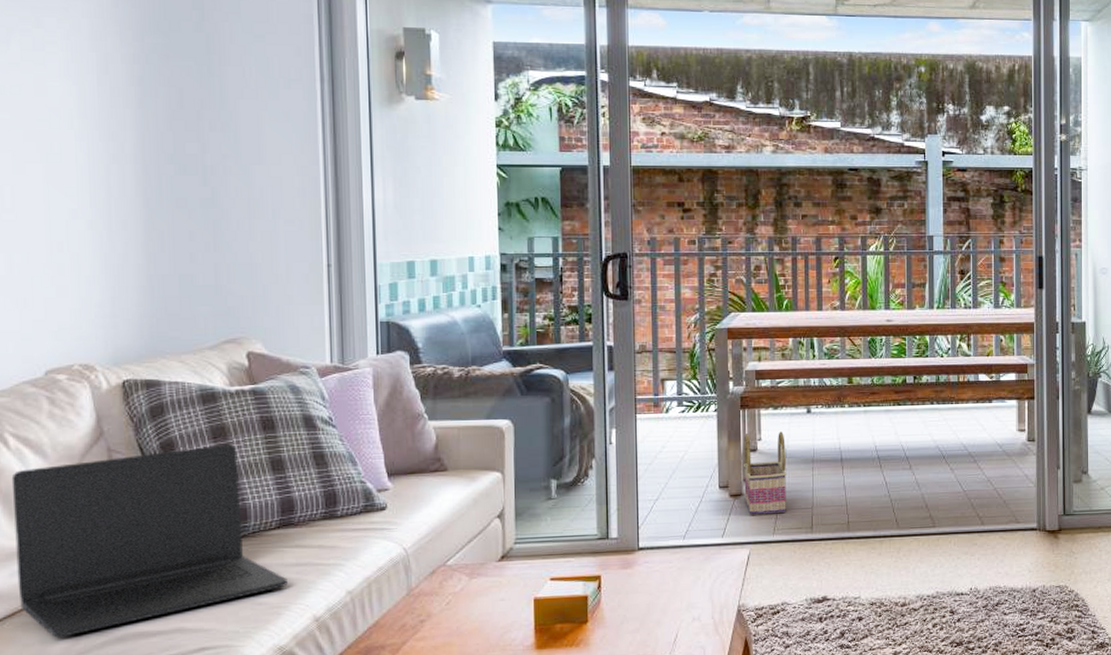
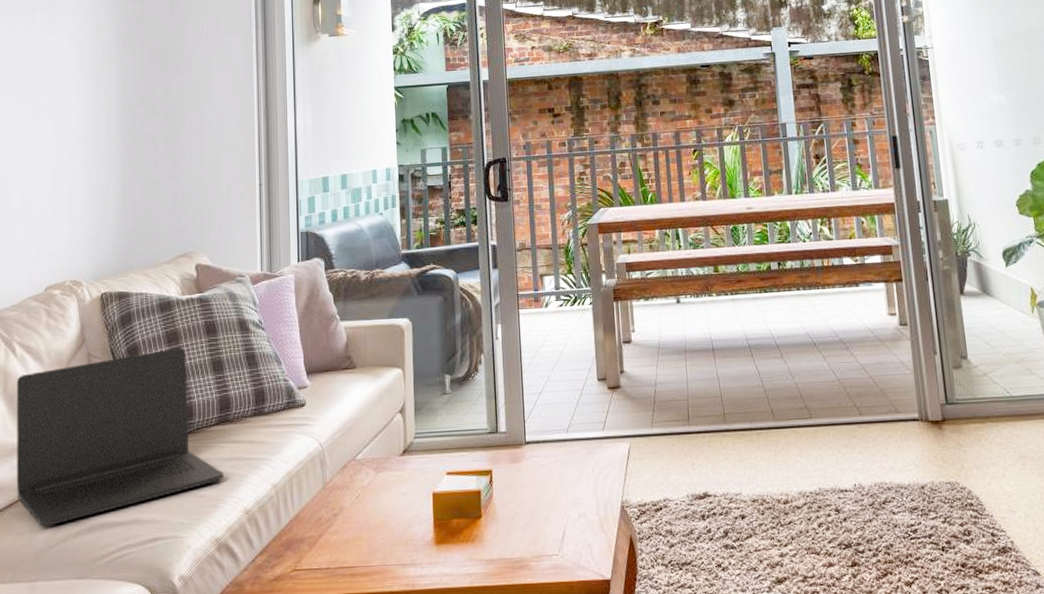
basket: present [743,431,787,515] -> none [618,322,663,408]

